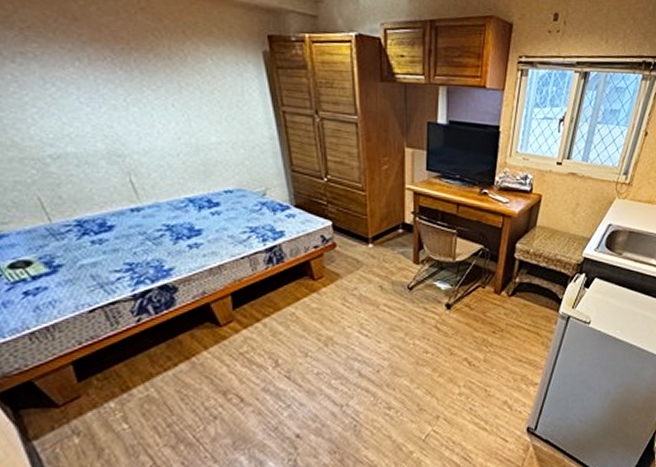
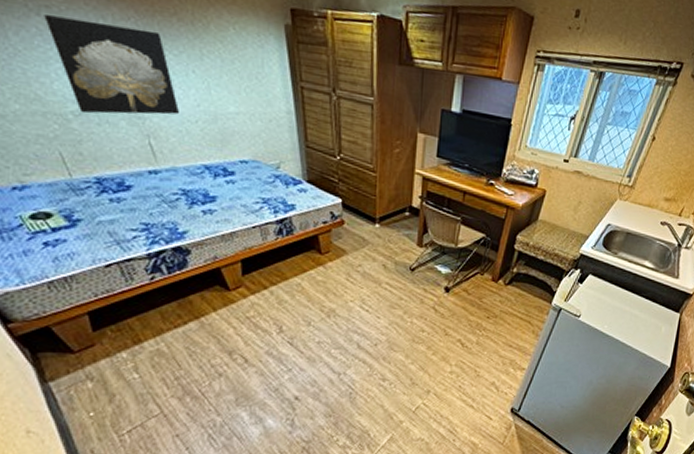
wall art: none [19,61,161,156] -> present [44,15,180,115]

